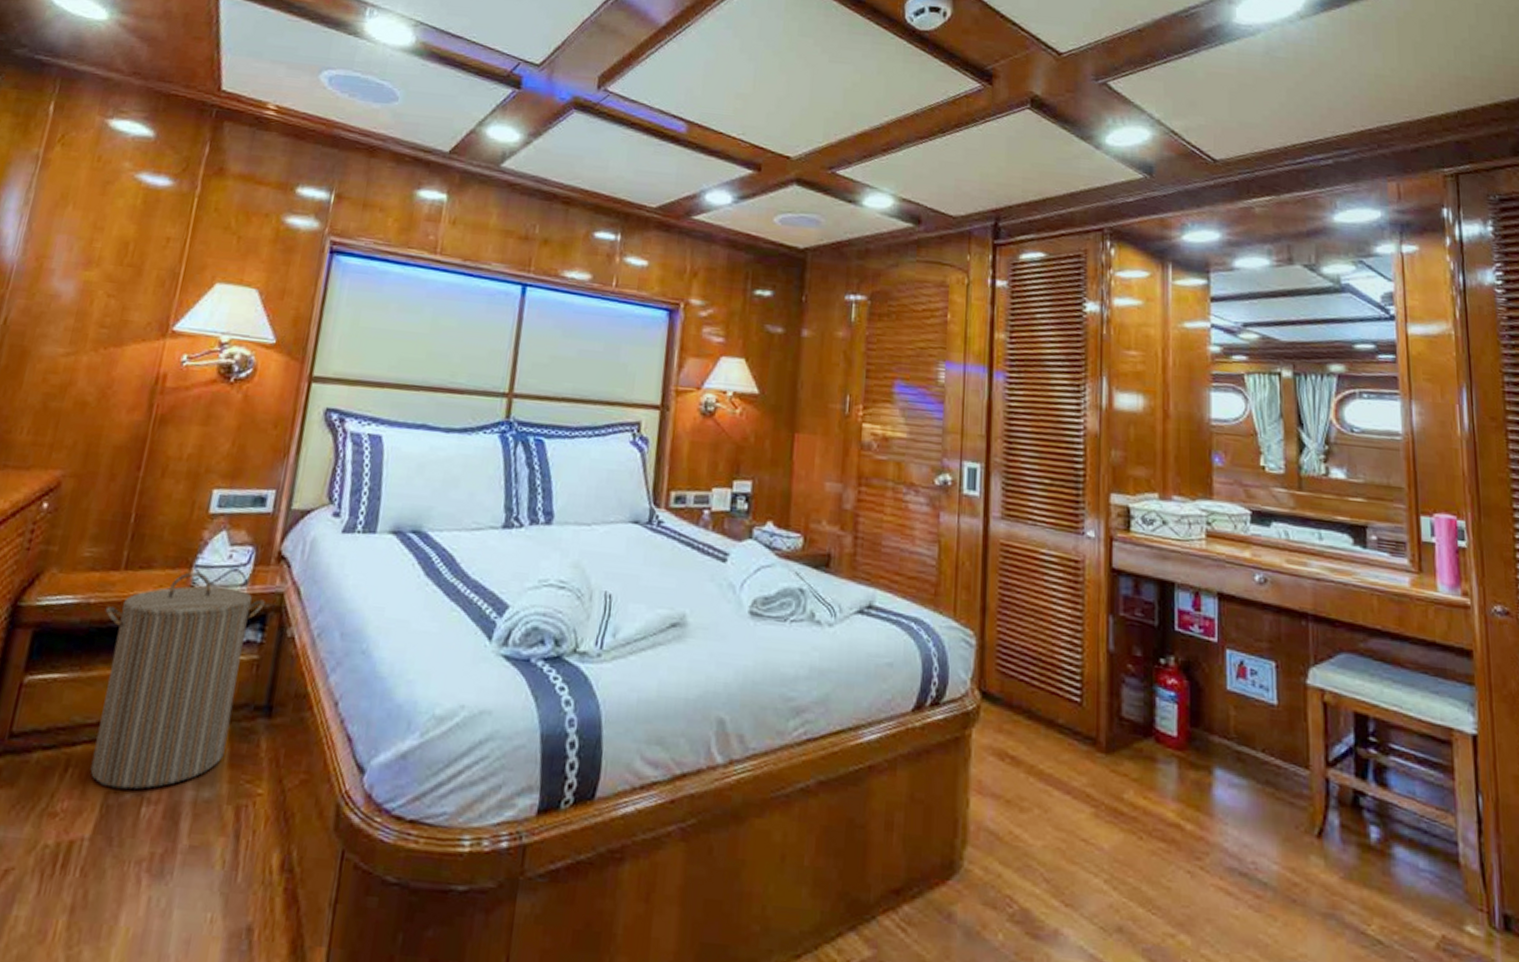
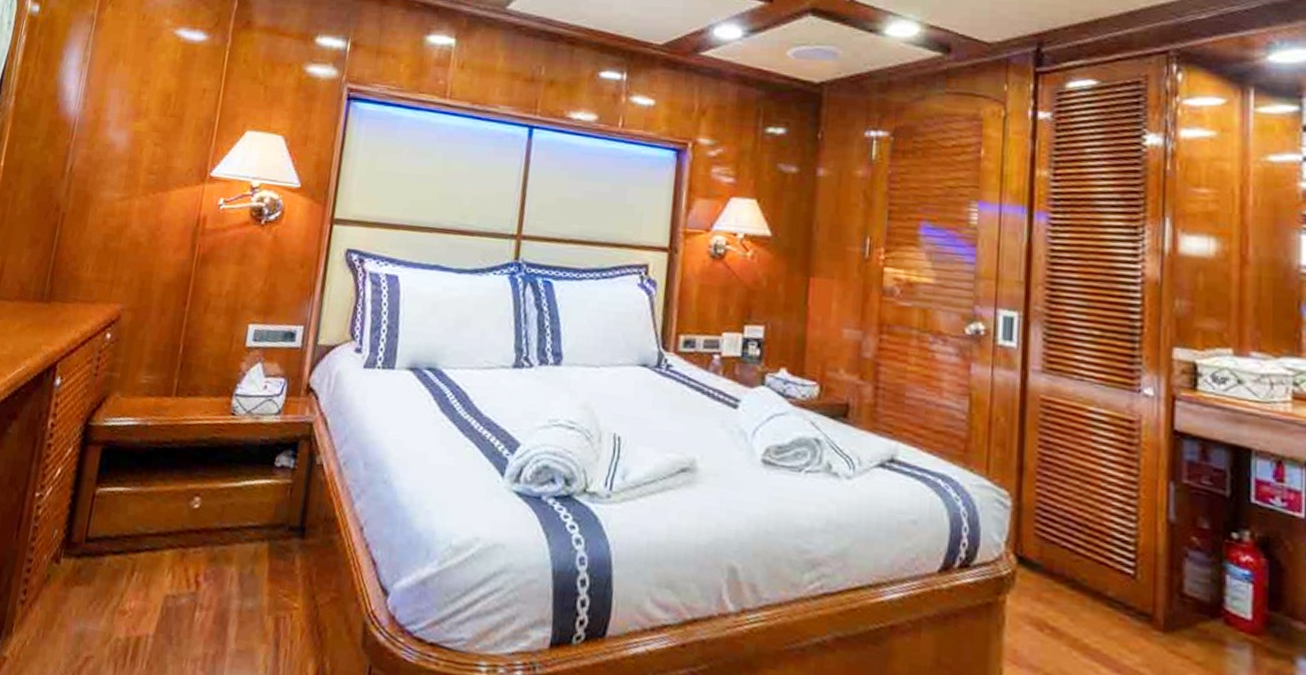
laundry hamper: present [90,572,265,790] -> none [152,400,296,596]

